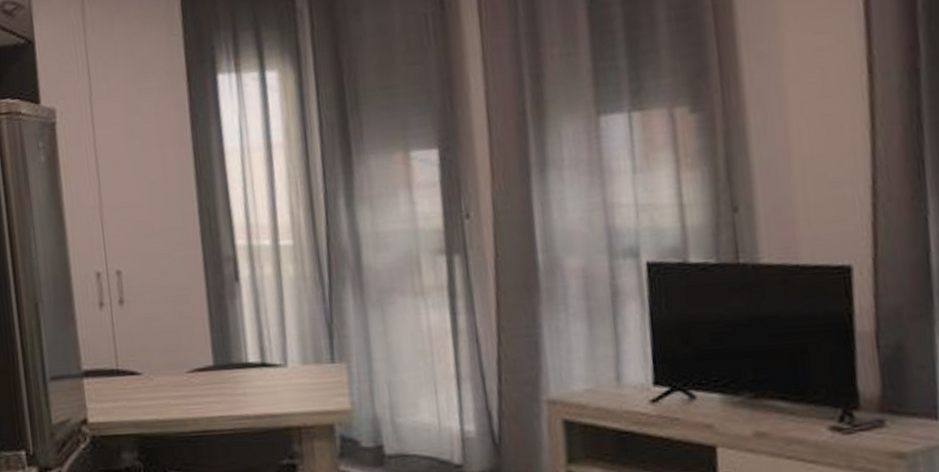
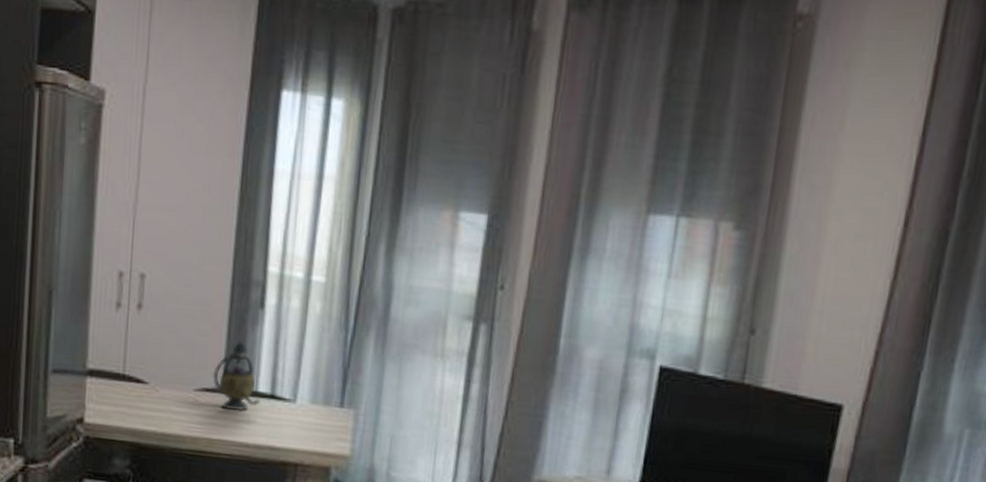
teapot: none [202,315,253,386] -> present [213,340,261,411]

